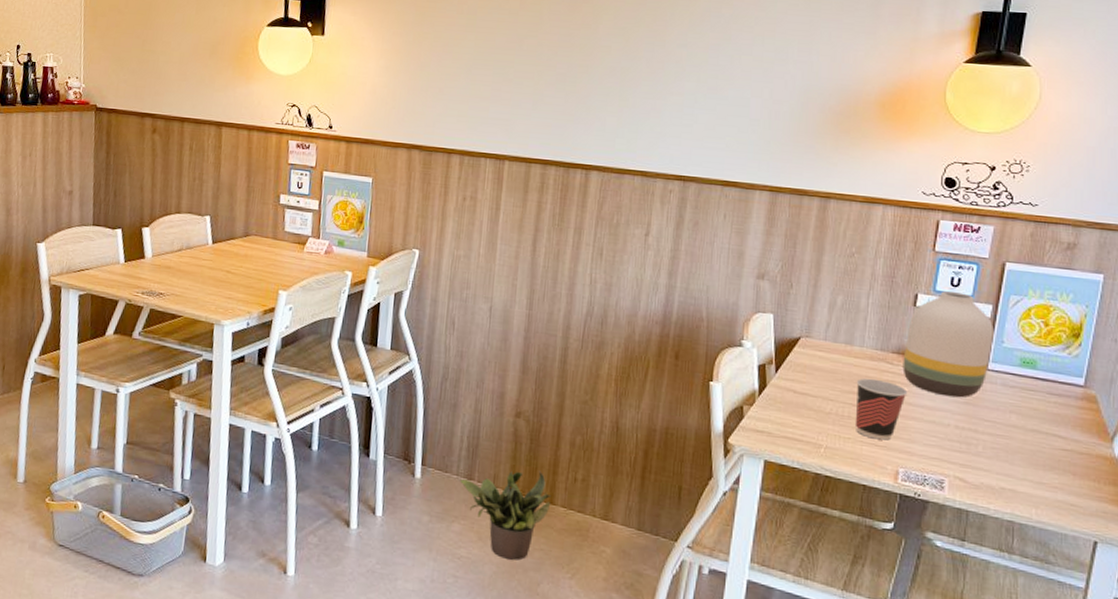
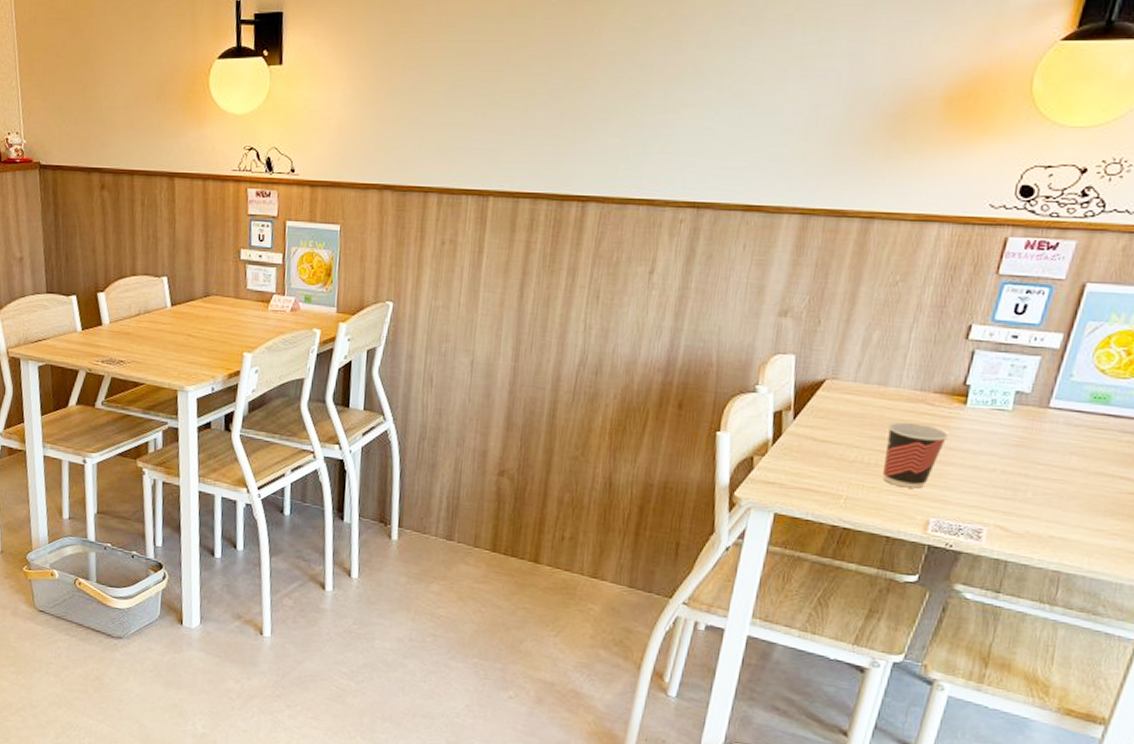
potted plant: present [458,471,552,560] -> none [437,530,537,619]
vase: present [902,291,993,398] -> none [944,320,1062,440]

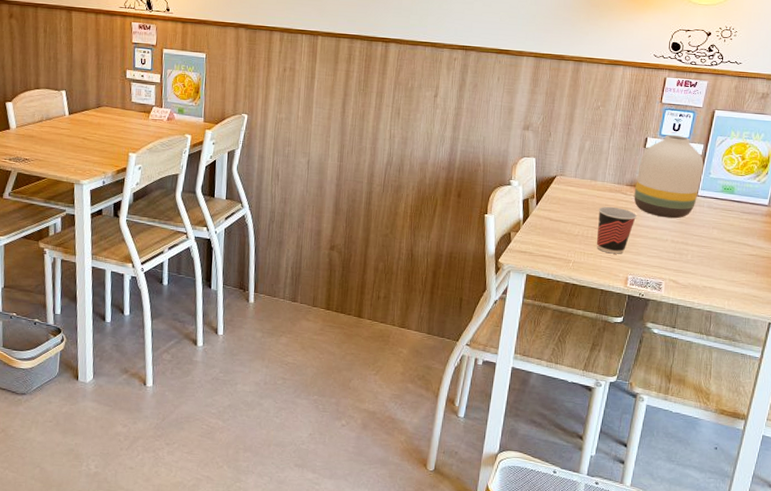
vase: none [944,320,1062,440] -> present [634,135,704,219]

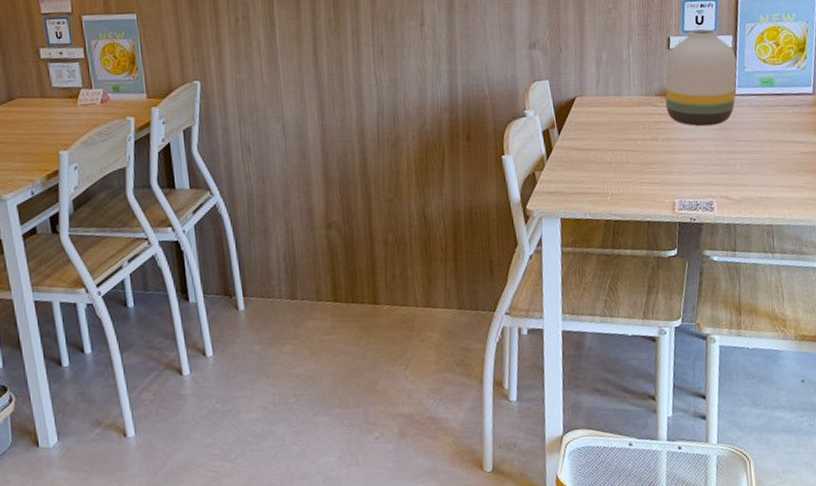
cup: present [597,206,637,254] -> none [629,123,673,178]

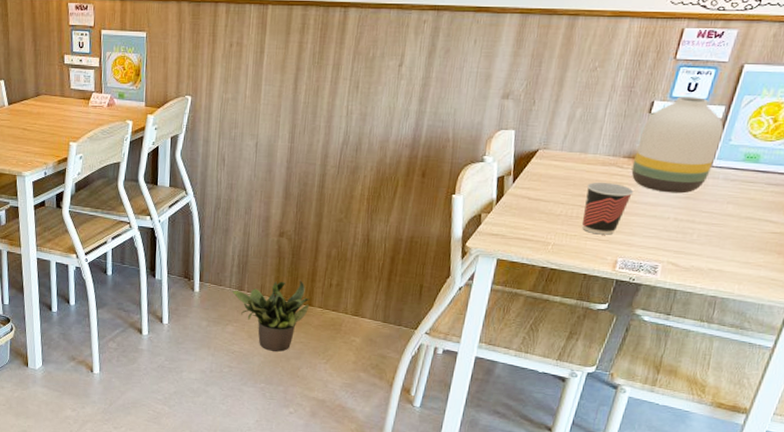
potted plant: none [282,275,375,367] -> present [231,280,310,352]
cup: none [629,123,673,178] -> present [582,182,634,235]

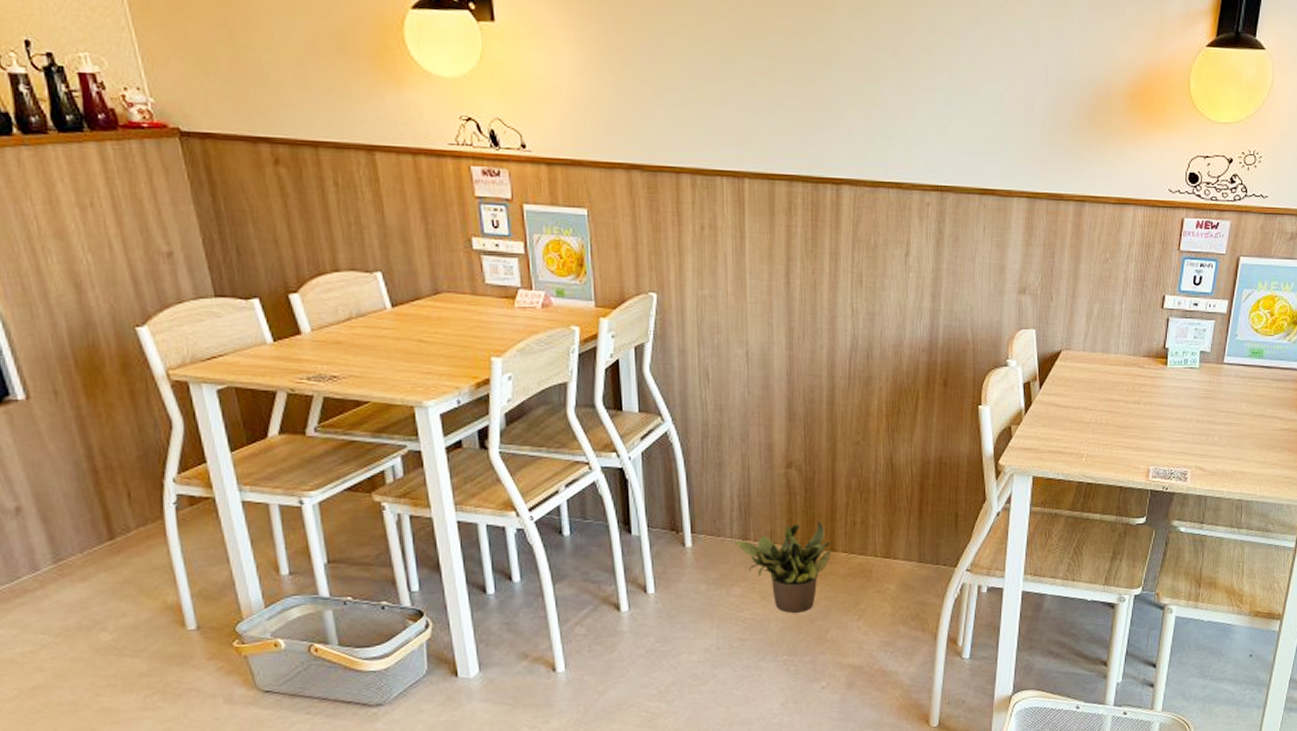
cup: present [582,182,634,235] -> none [1112,384,1157,442]
vase: present [631,97,723,194] -> none [1152,290,1229,393]

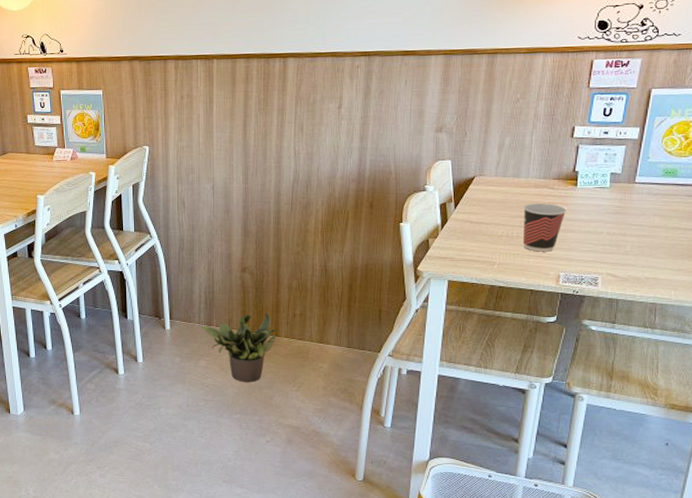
cup: none [1112,384,1157,442] -> present [523,203,567,252]

